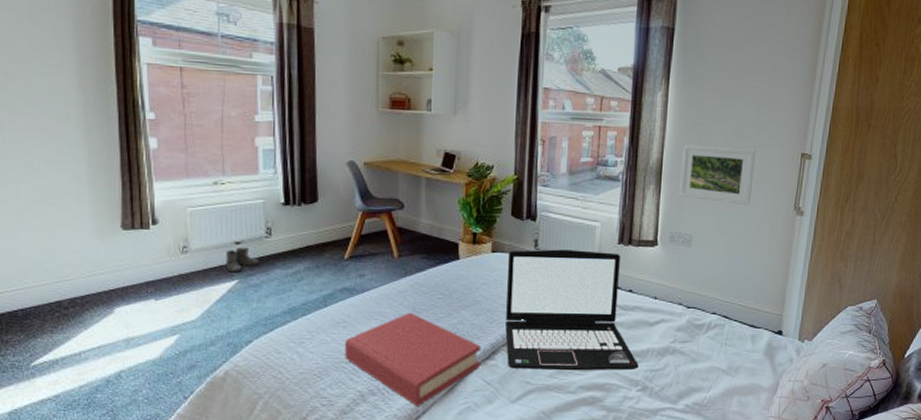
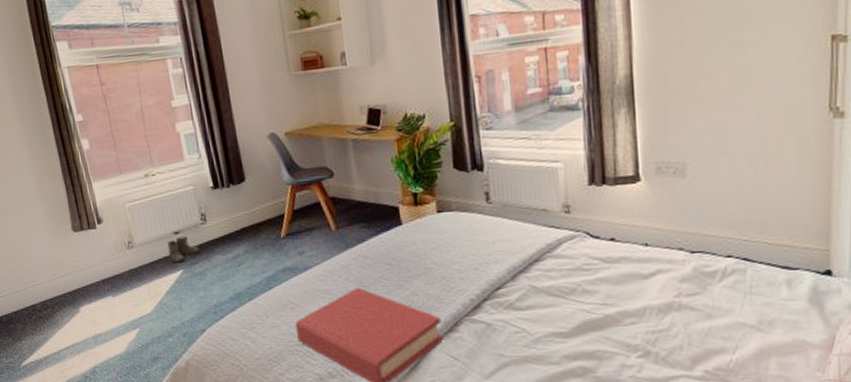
laptop: present [505,249,639,371] -> none [456,196,635,341]
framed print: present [679,144,756,206] -> none [658,41,763,118]

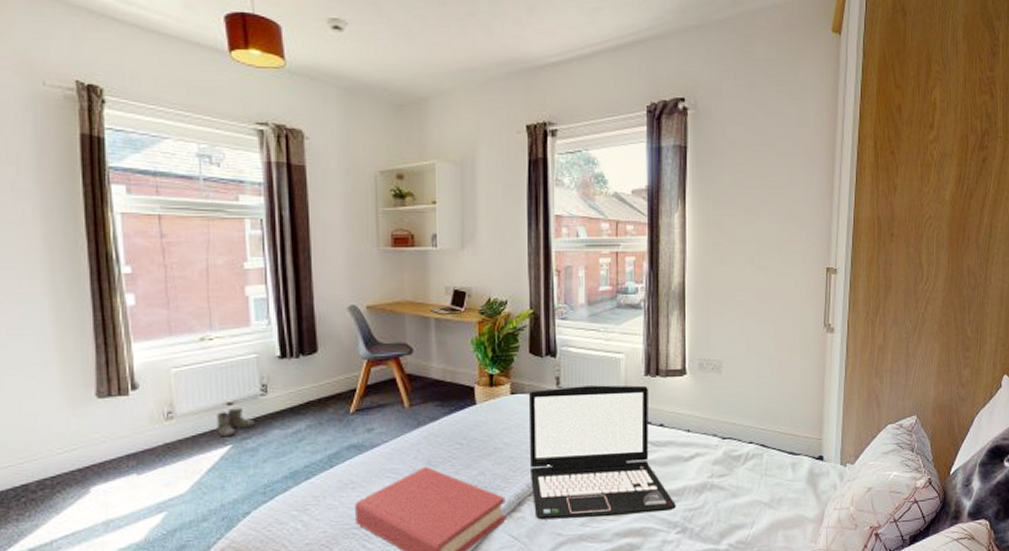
laptop: none [456,196,635,341] -> present [528,385,676,520]

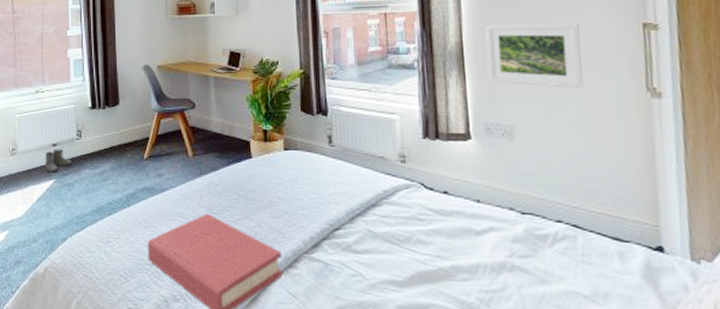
laptop: present [528,385,676,520] -> none [301,145,469,290]
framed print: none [705,266,780,326] -> present [484,23,584,89]

